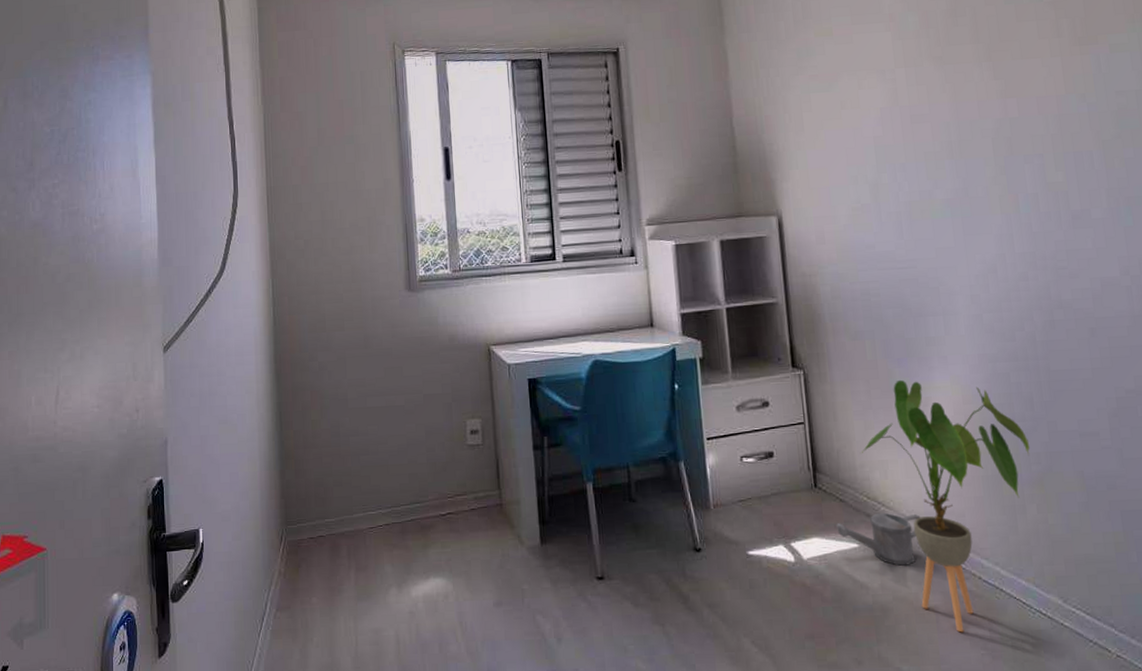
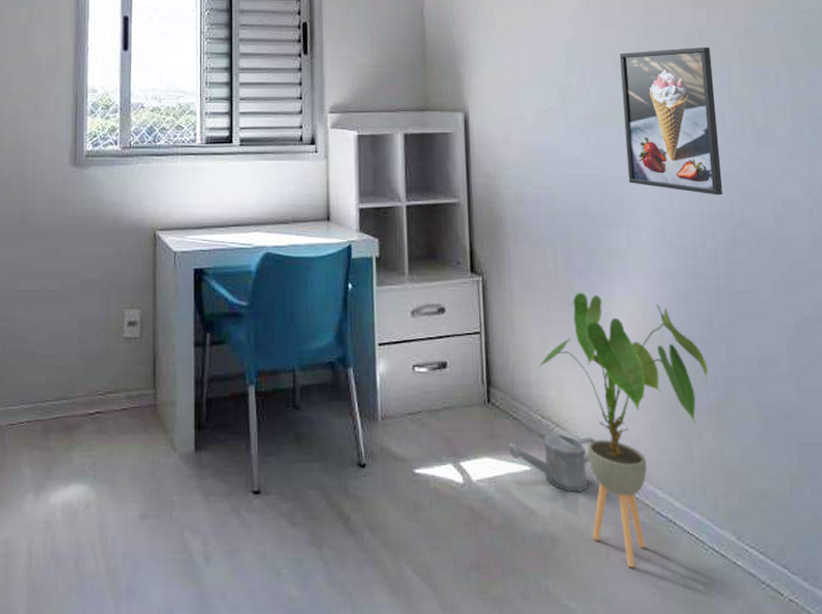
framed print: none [929,135,1040,280] -> present [619,46,724,196]

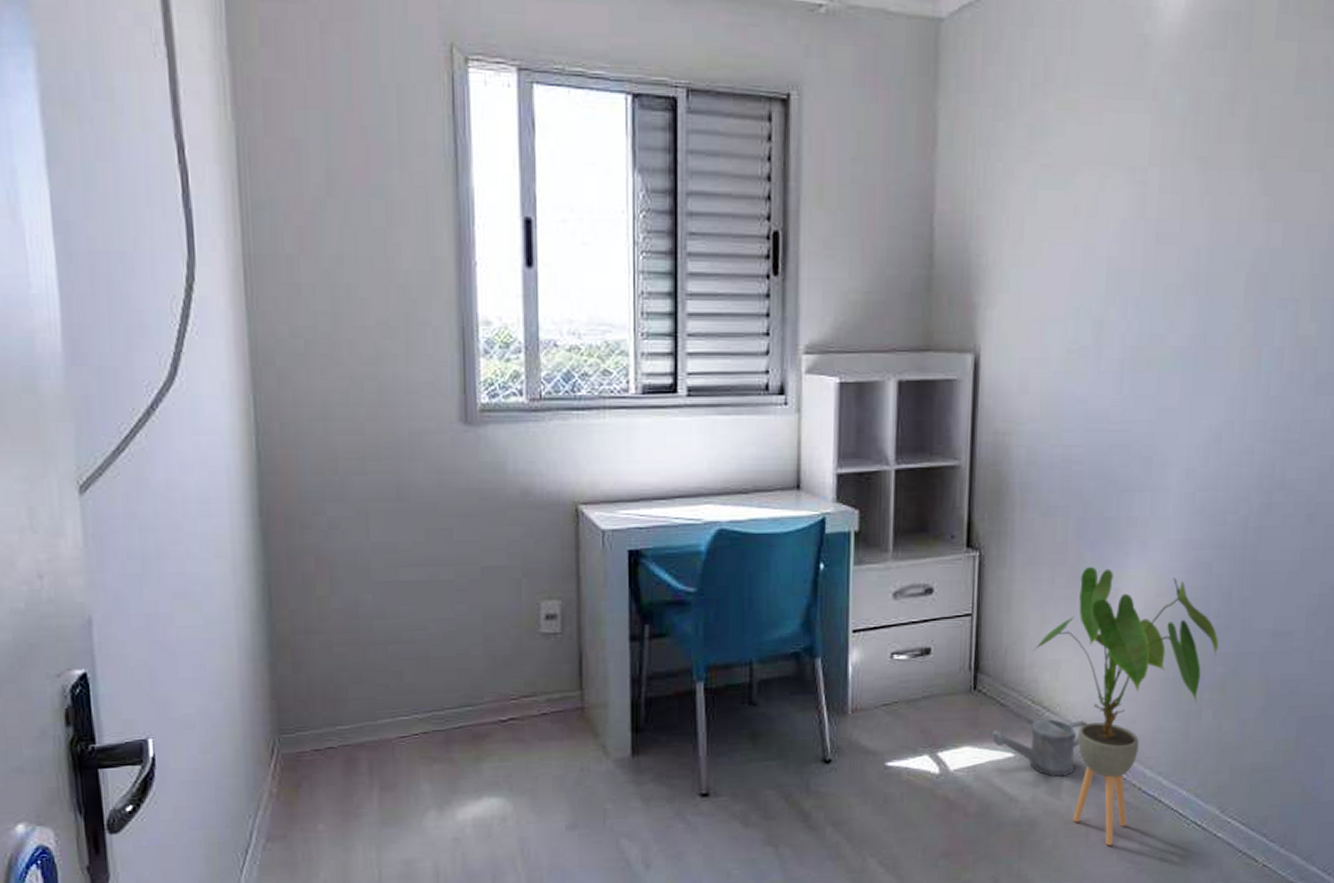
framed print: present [619,46,724,196] -> none [1161,271,1281,454]

